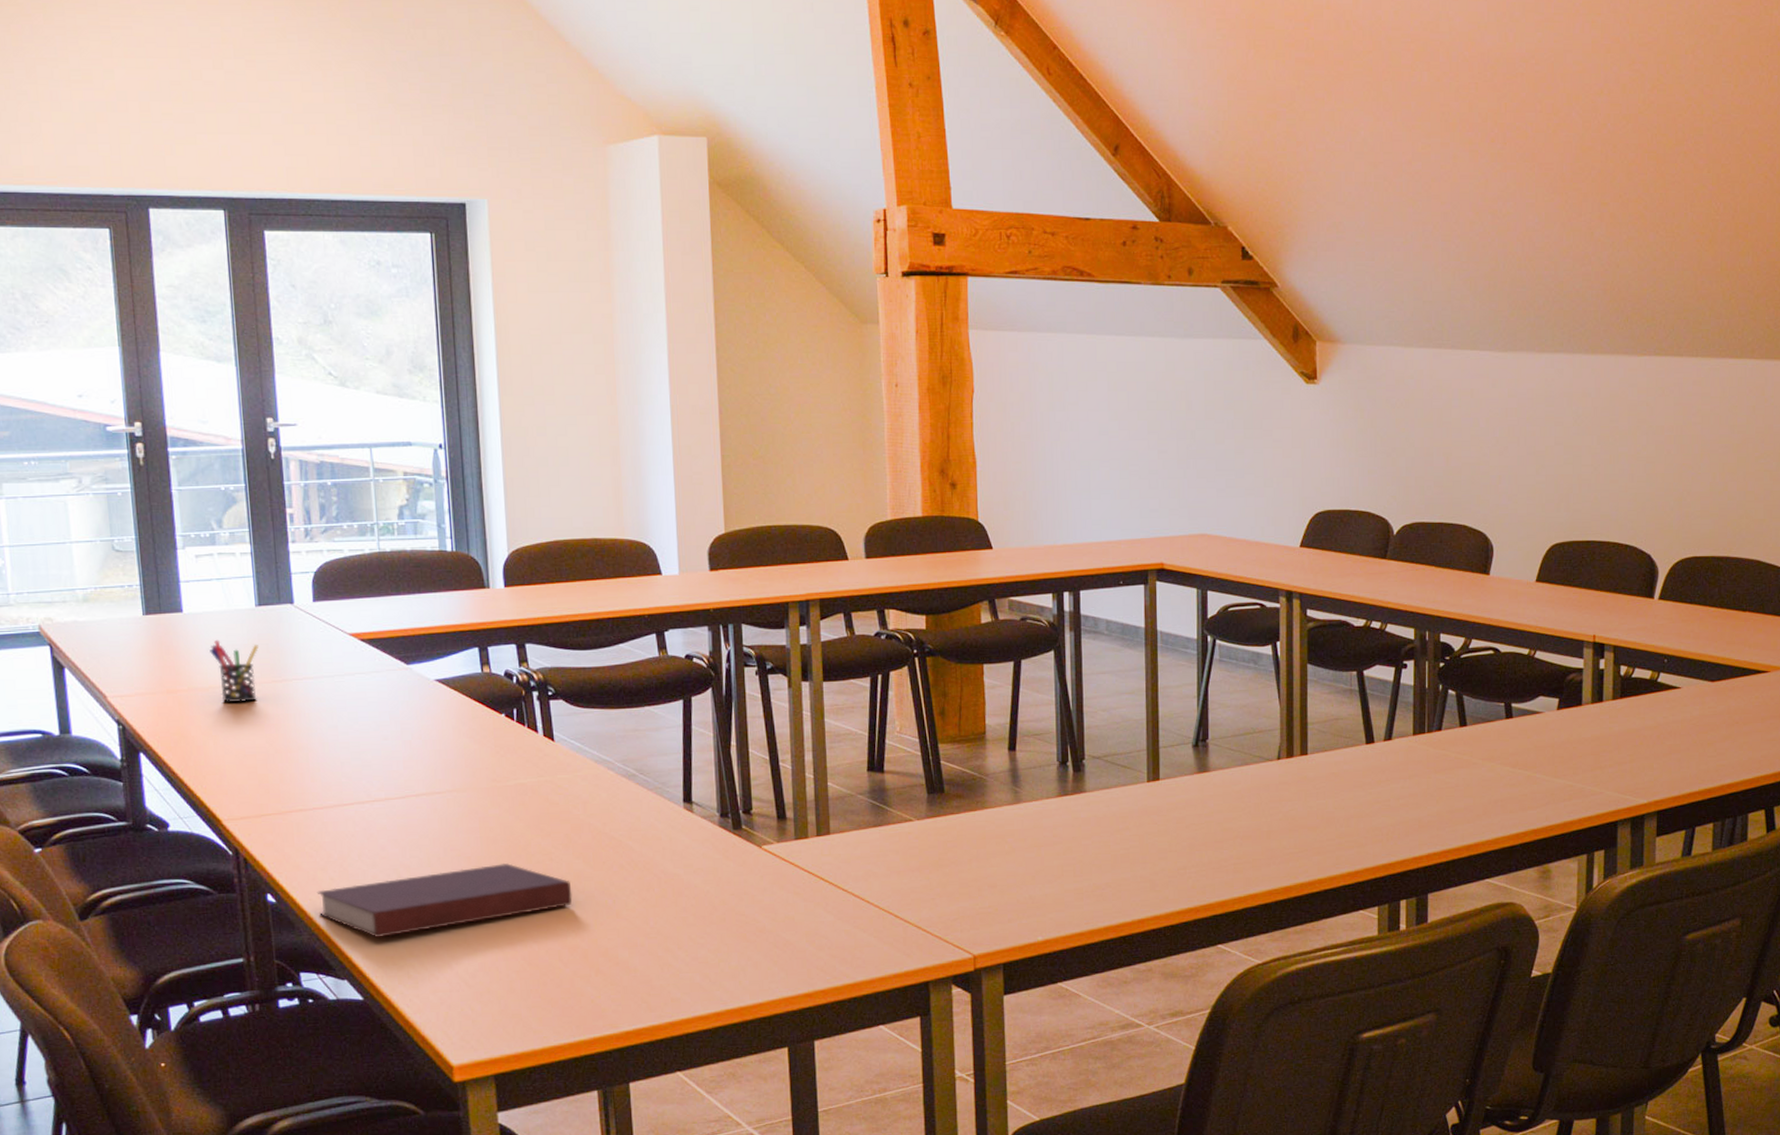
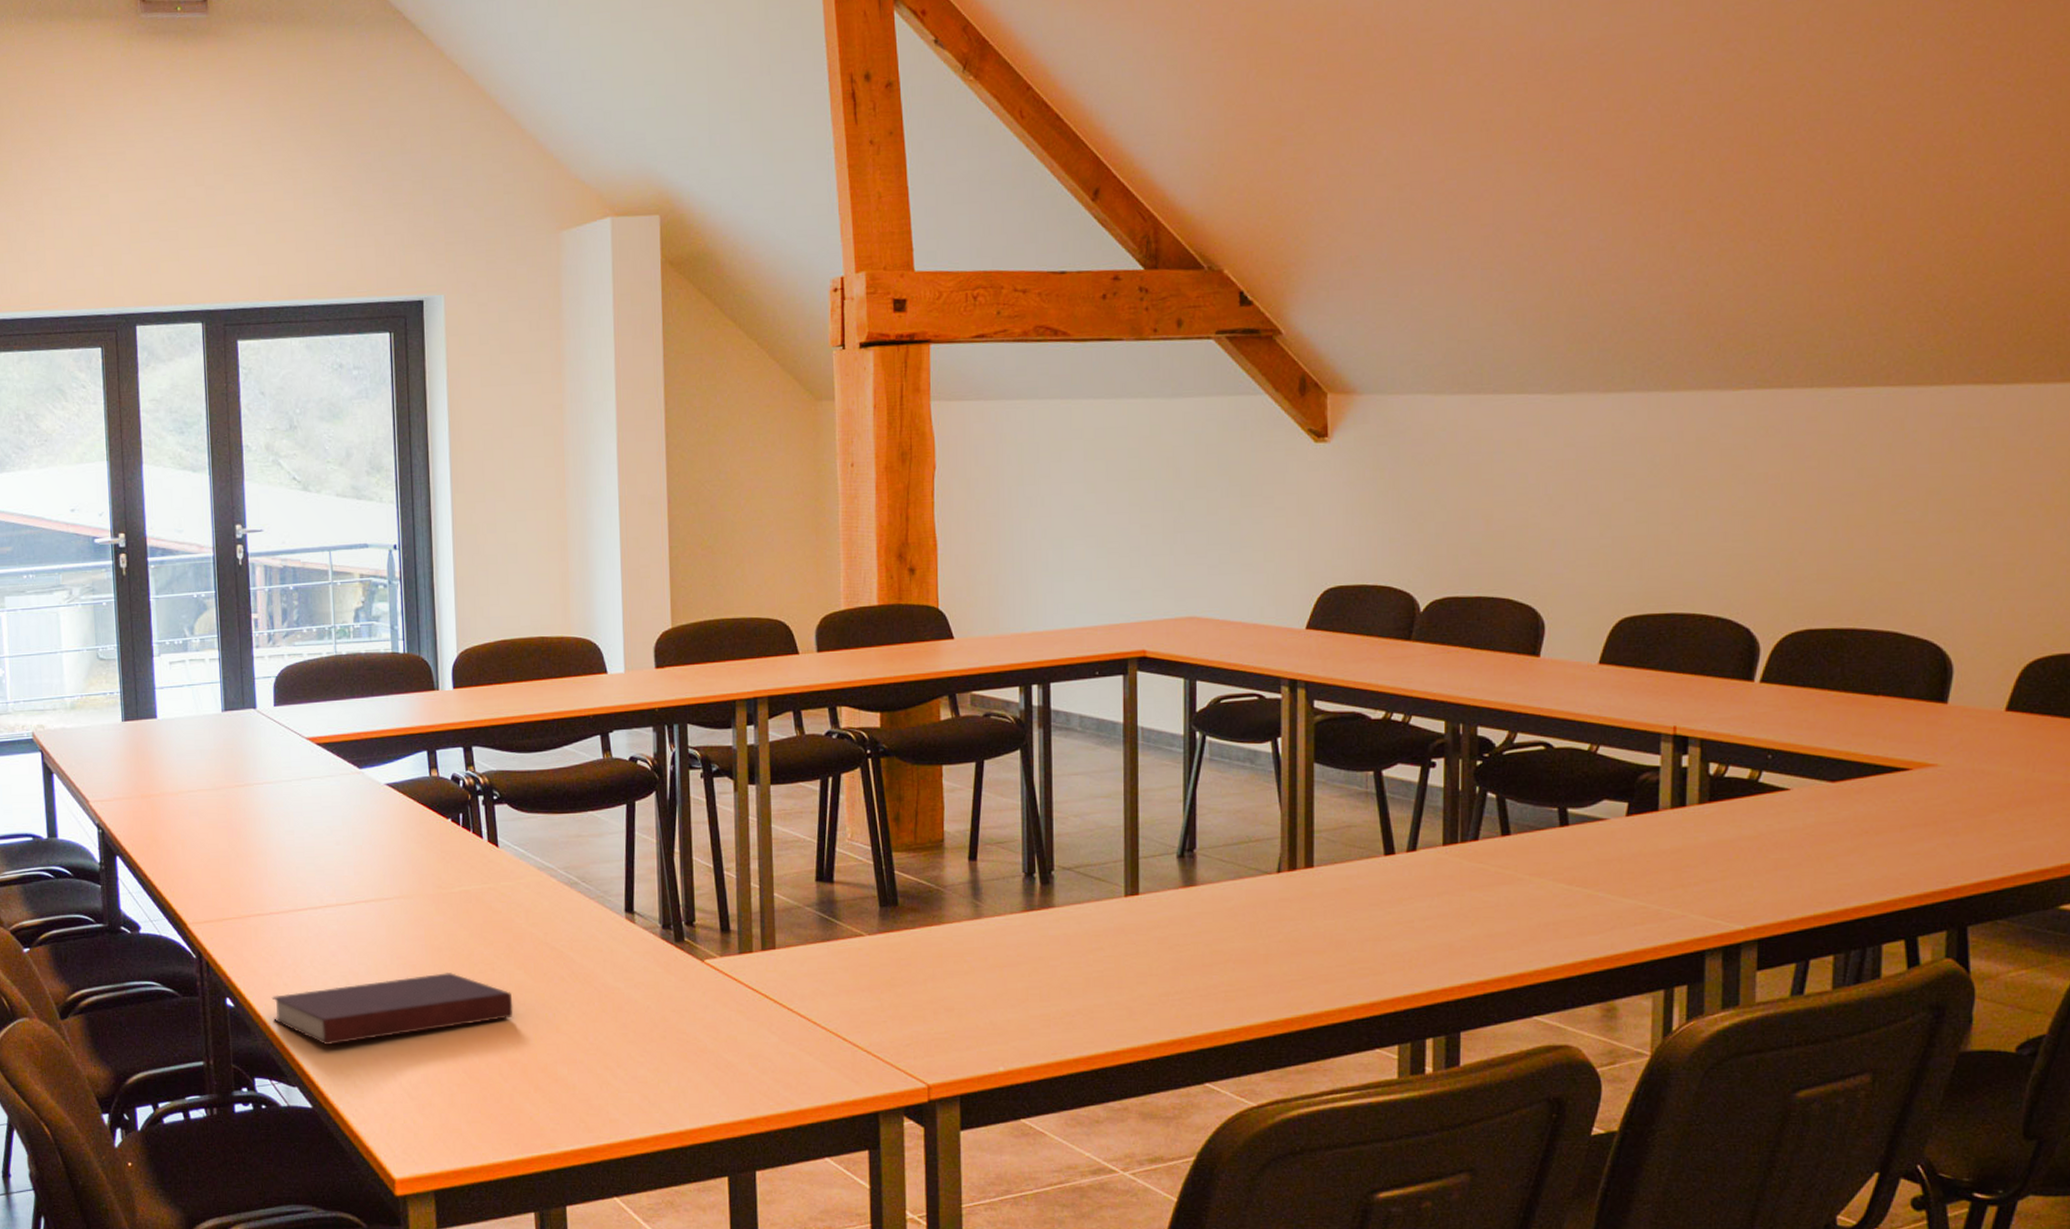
pen holder: present [210,639,258,702] -> none [180,745,224,807]

